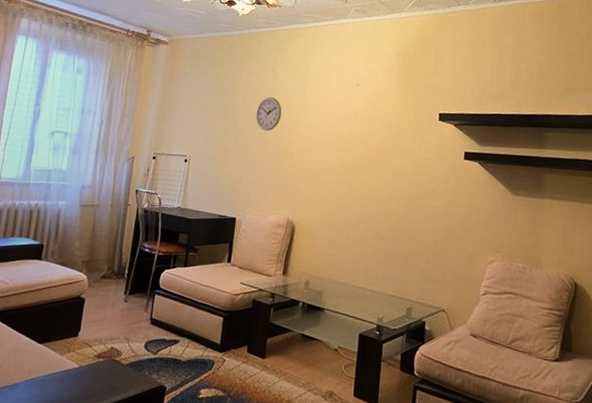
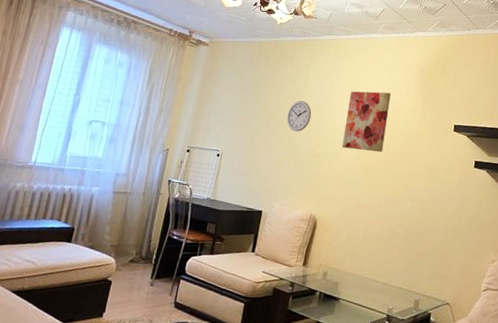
wall art: none [317,82,367,148] -> present [342,91,391,152]

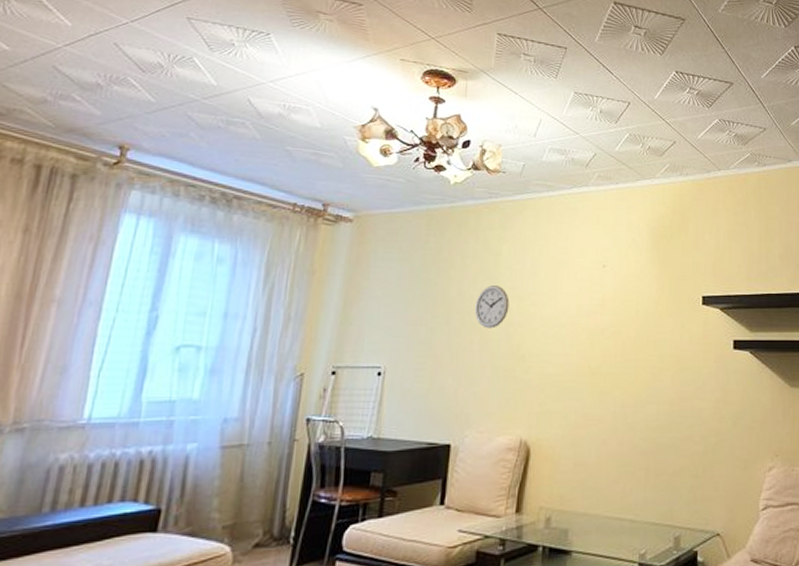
wall art: present [342,91,391,152] -> none [556,262,615,344]

